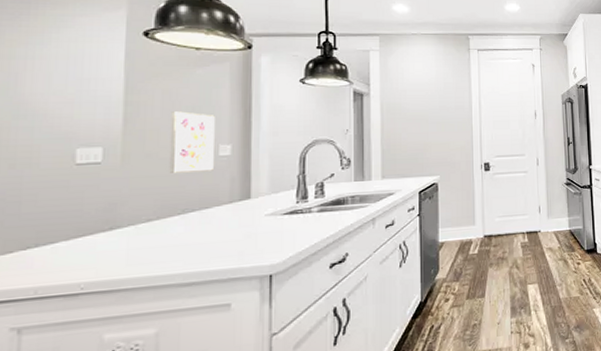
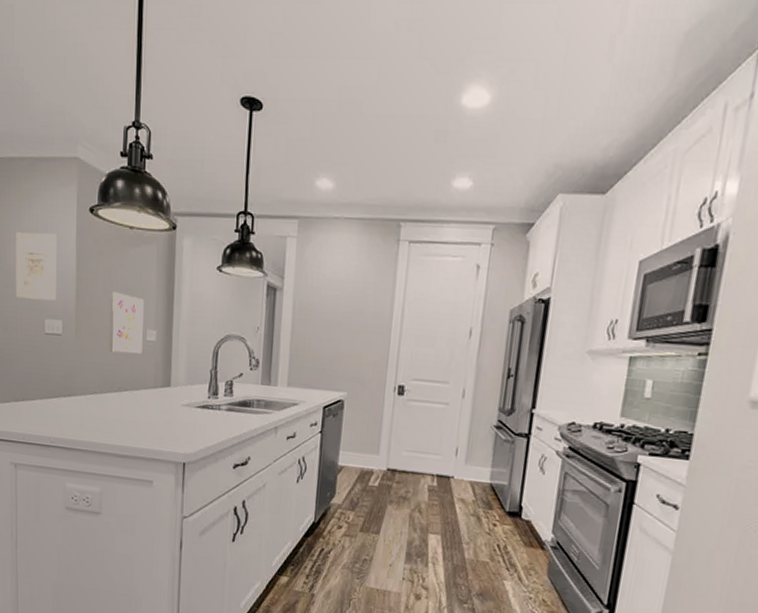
wall art: none [31,57,97,129] -> present [15,232,57,301]

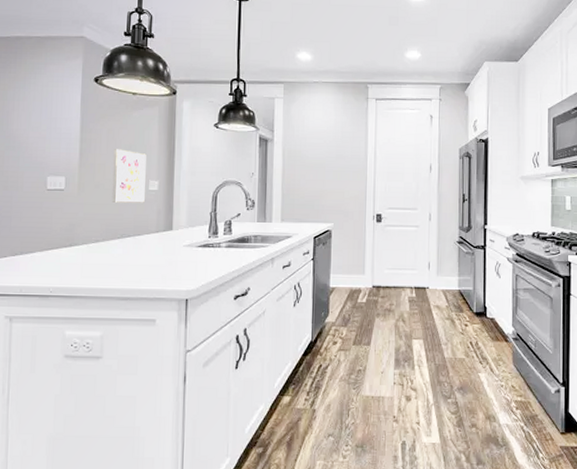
wall art: present [15,232,57,301] -> none [17,100,62,160]

